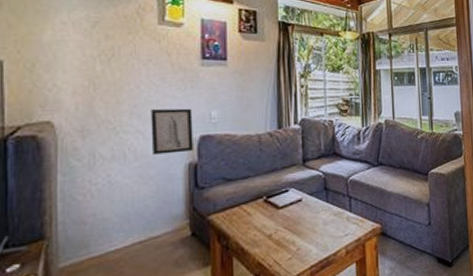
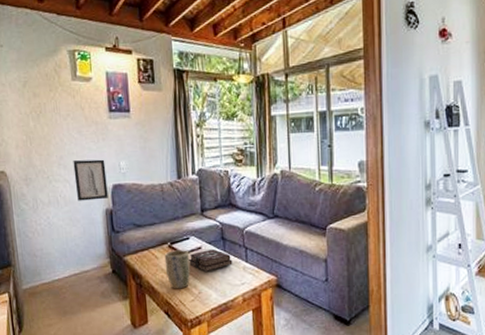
plant pot: none [258,203,289,249] -> present [164,250,191,289]
hardback book: none [287,200,336,226] -> present [189,248,233,272]

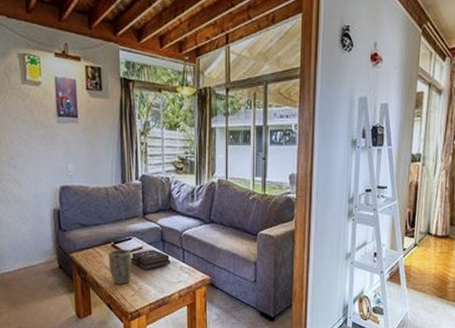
wall art: present [73,159,108,201] -> none [22,161,56,200]

